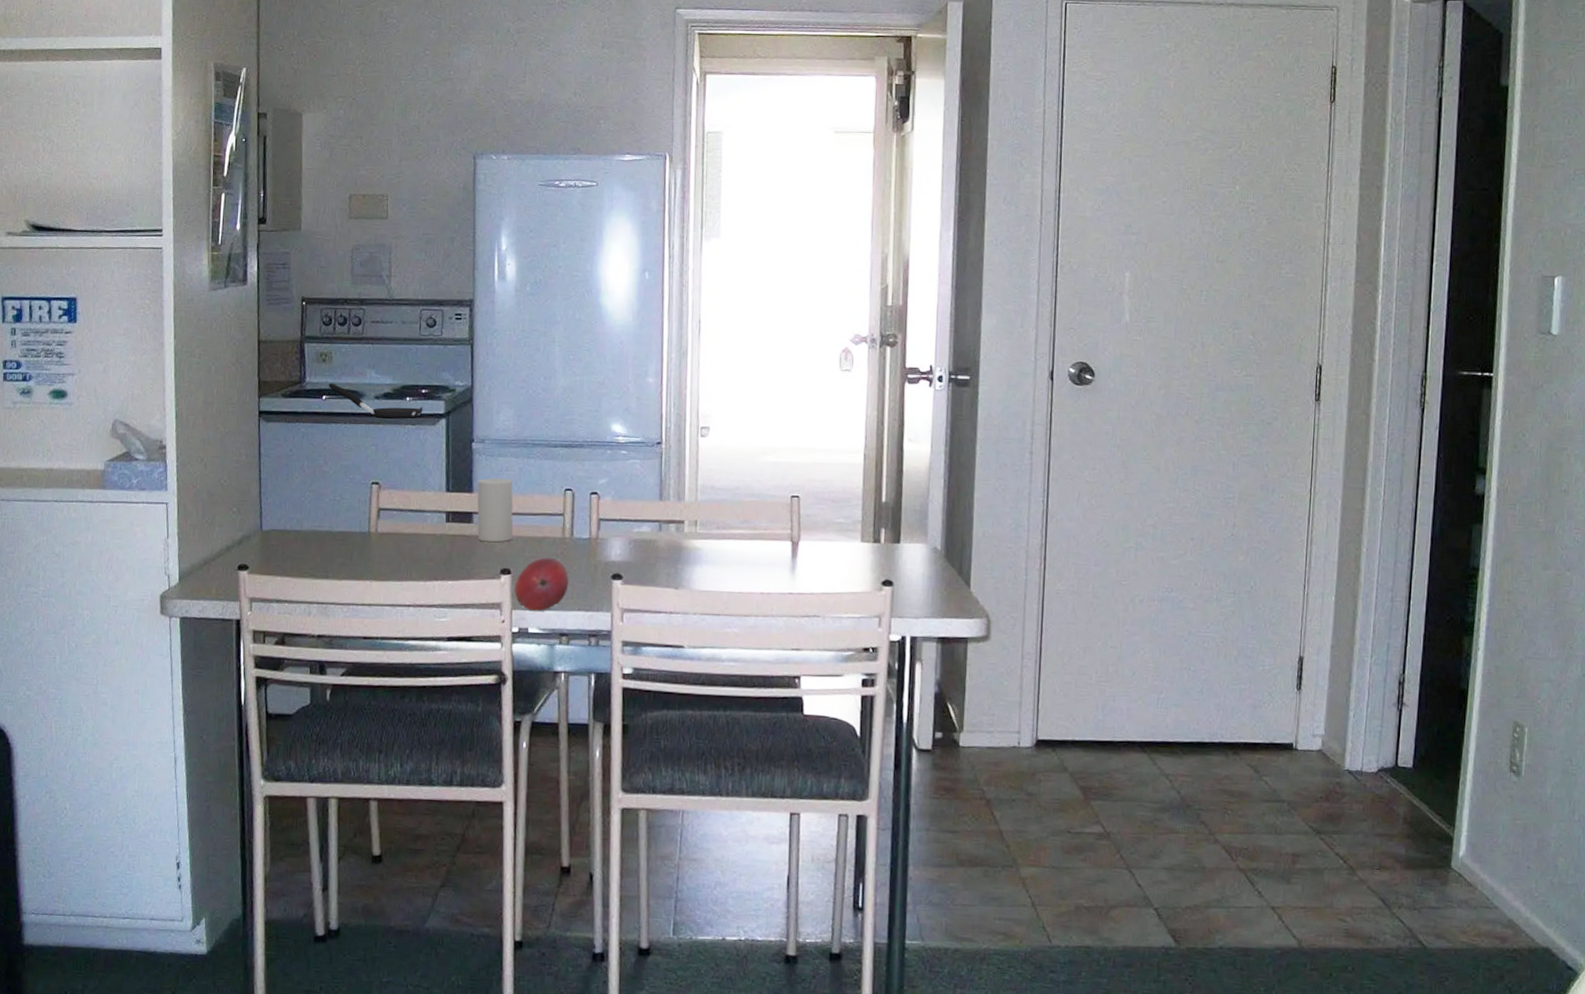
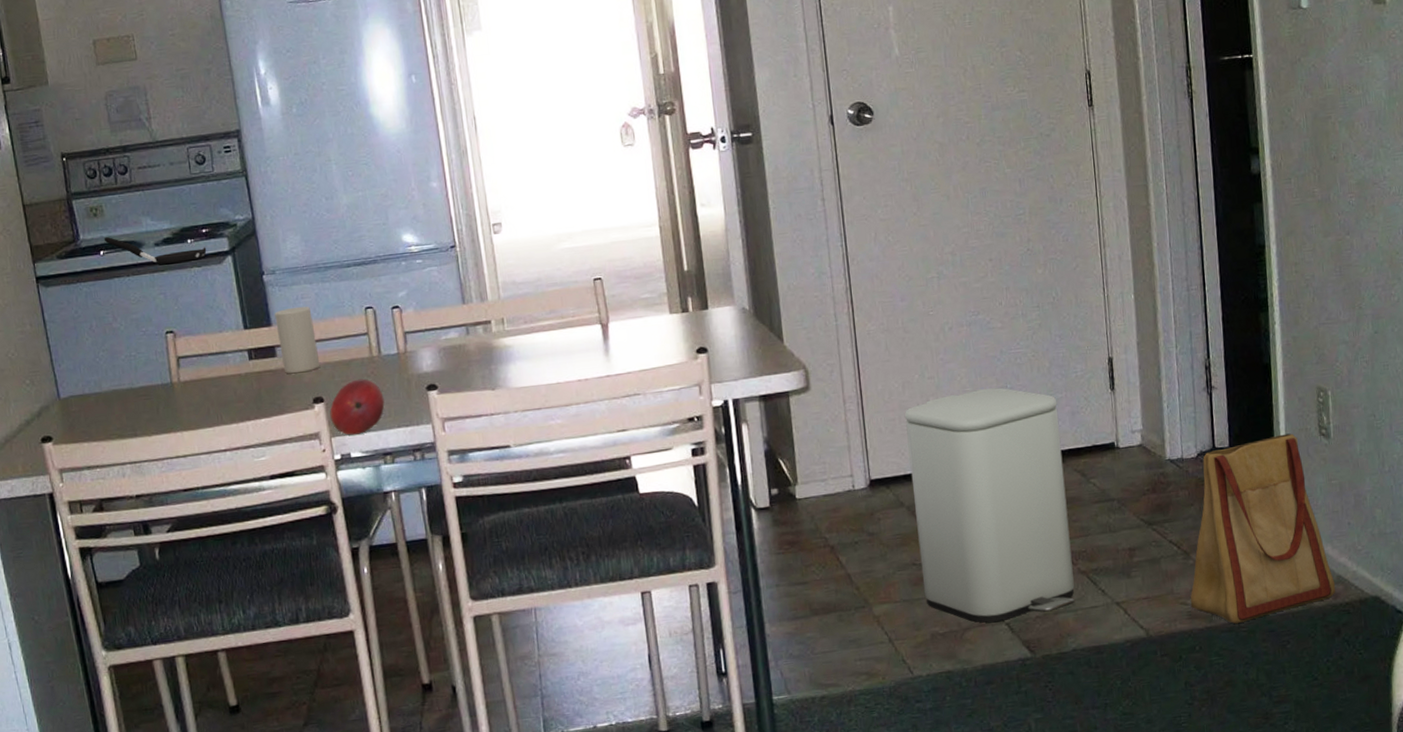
pedal bin: none [1074,667,1240,905] -> present [904,387,1075,623]
shopping bag: none [1349,764,1505,951] -> present [1190,433,1336,625]

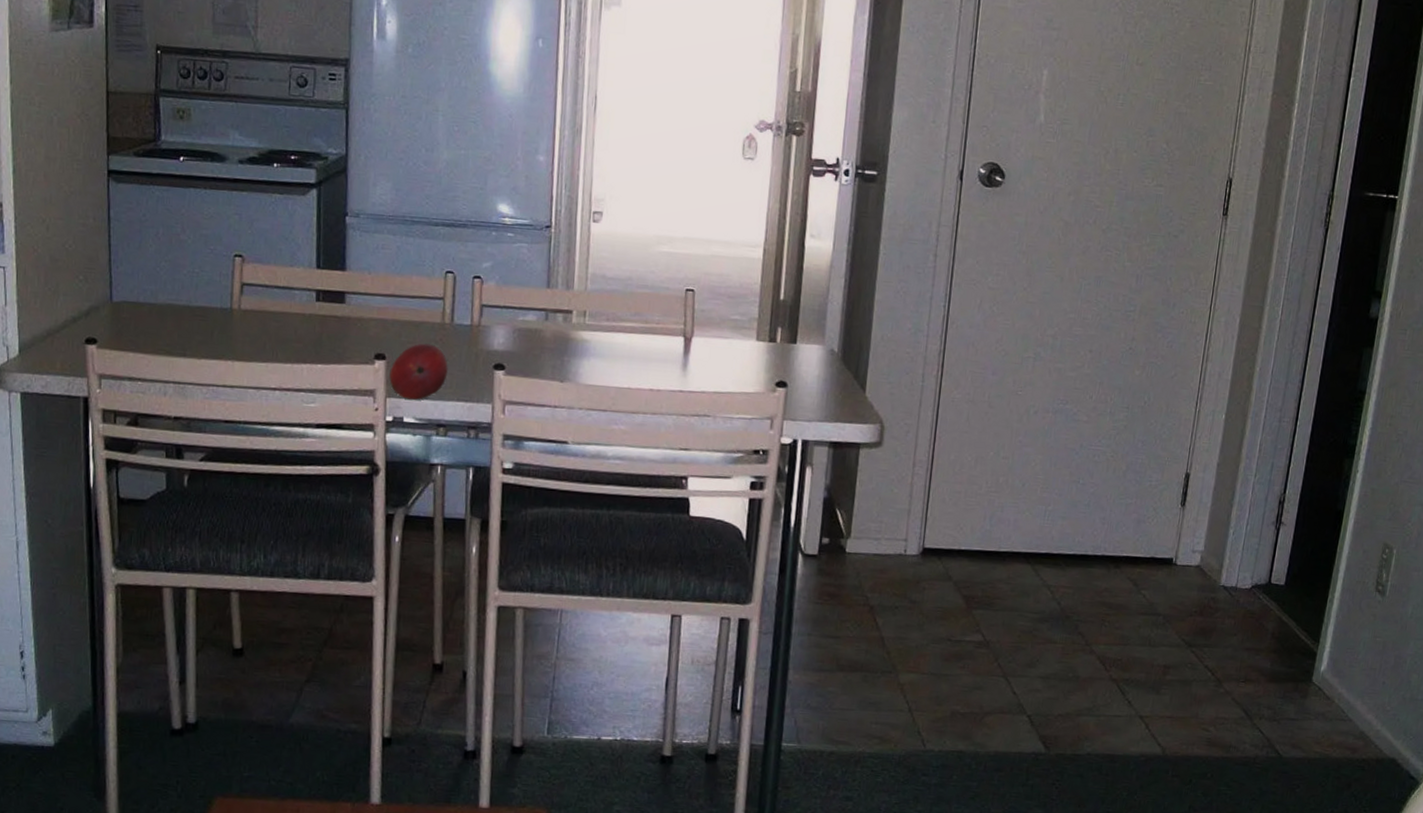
frying pan: present [103,237,207,265] -> none [186,143,292,187]
cup: present [274,306,320,374] -> none [350,255,390,326]
pedal bin: present [904,387,1075,623] -> none [952,478,1126,712]
shopping bag: present [1190,433,1336,625] -> none [1211,583,1357,760]

